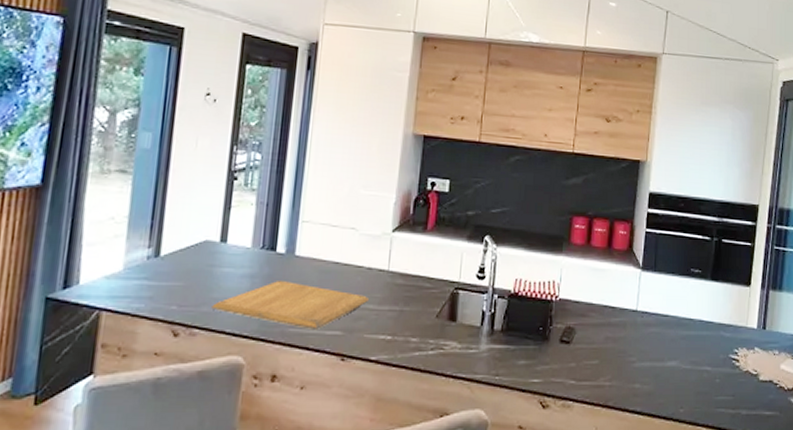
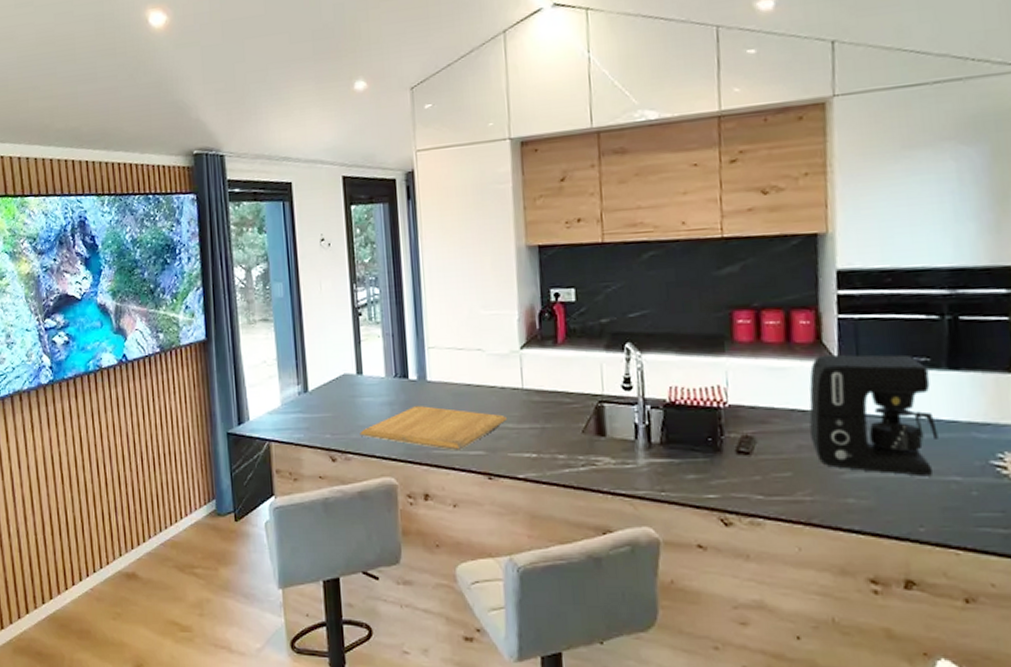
coffee maker: none [616,261,700,366] -> present [809,354,938,477]

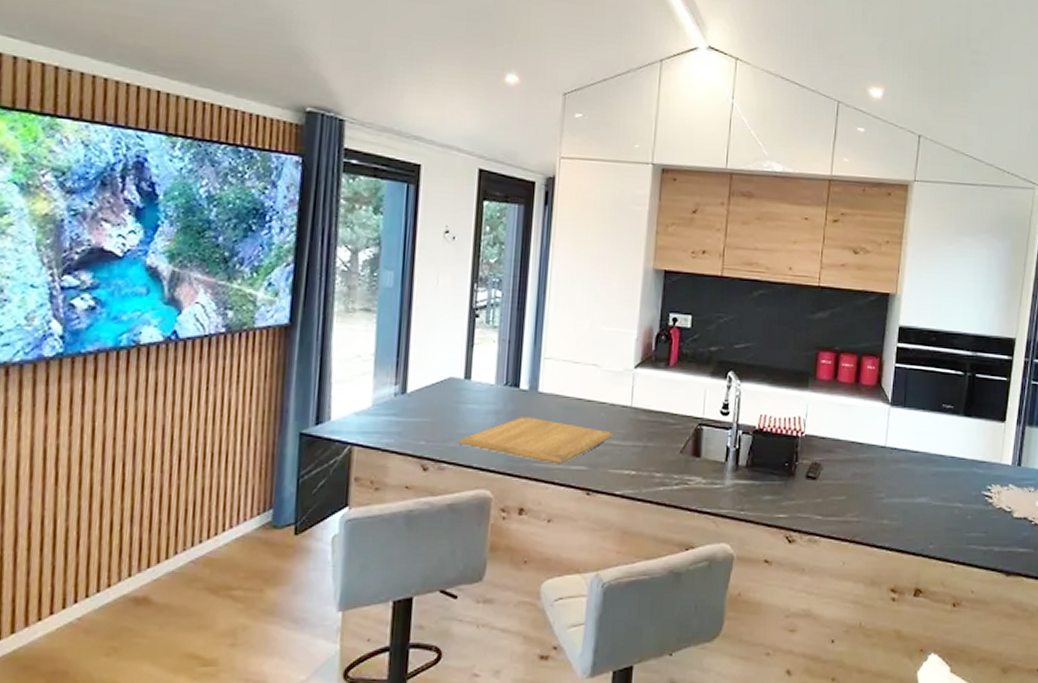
coffee maker: present [809,354,938,477] -> none [863,396,951,503]

